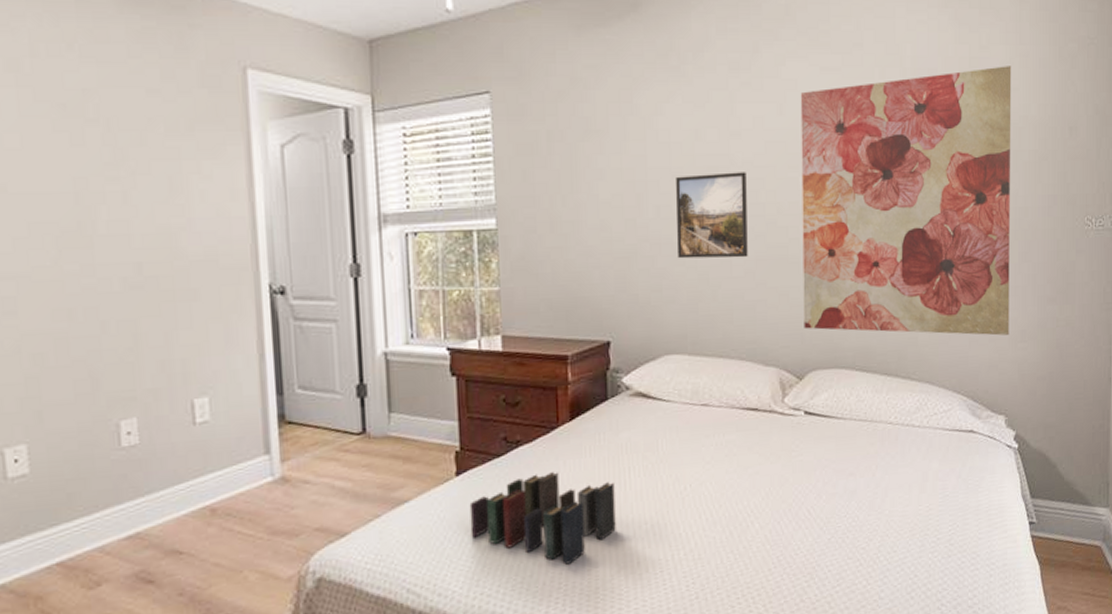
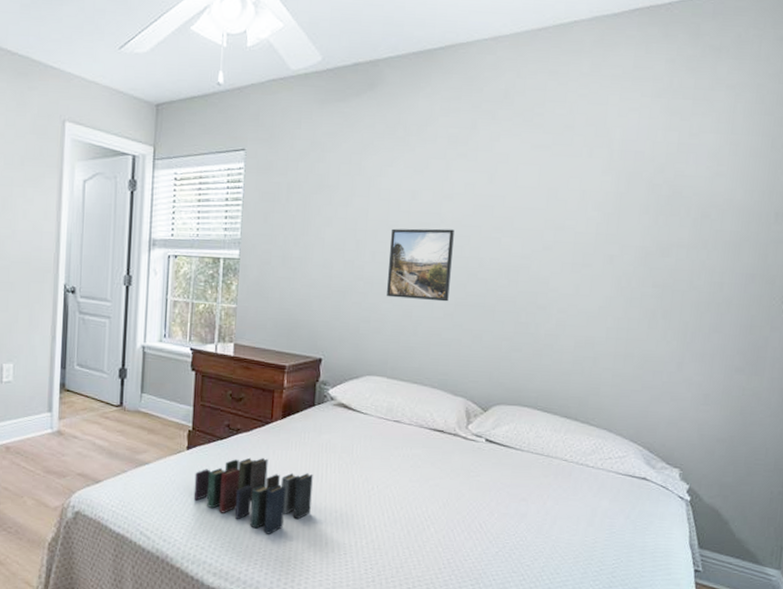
wall art: present [800,66,1012,336] -> none [493,152,721,397]

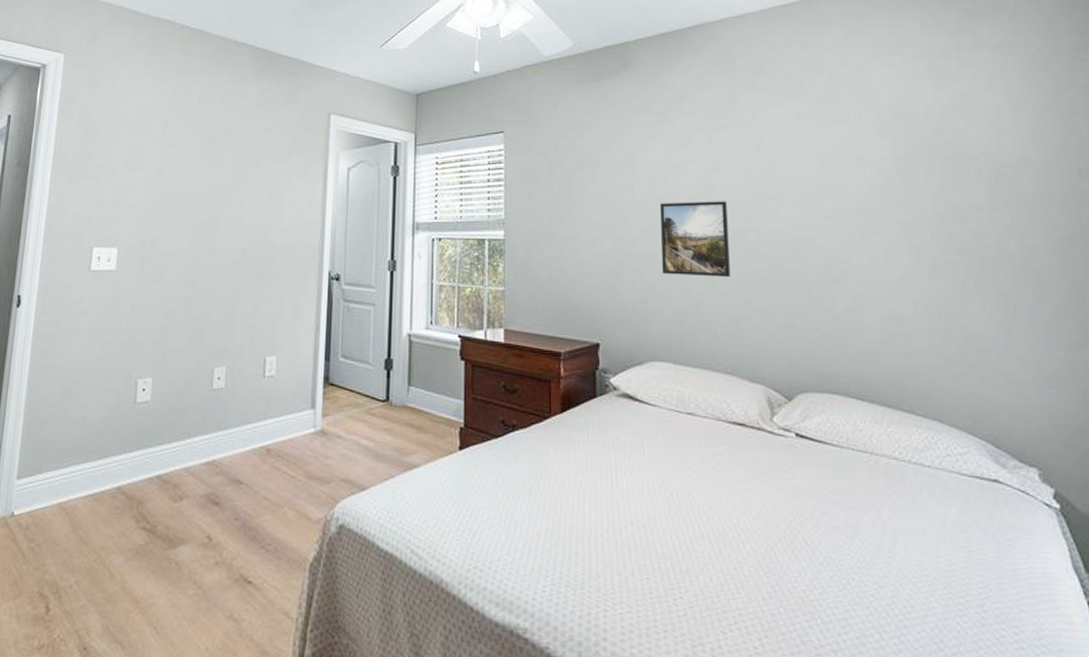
book: present [193,457,313,534] -> none [469,459,602,553]

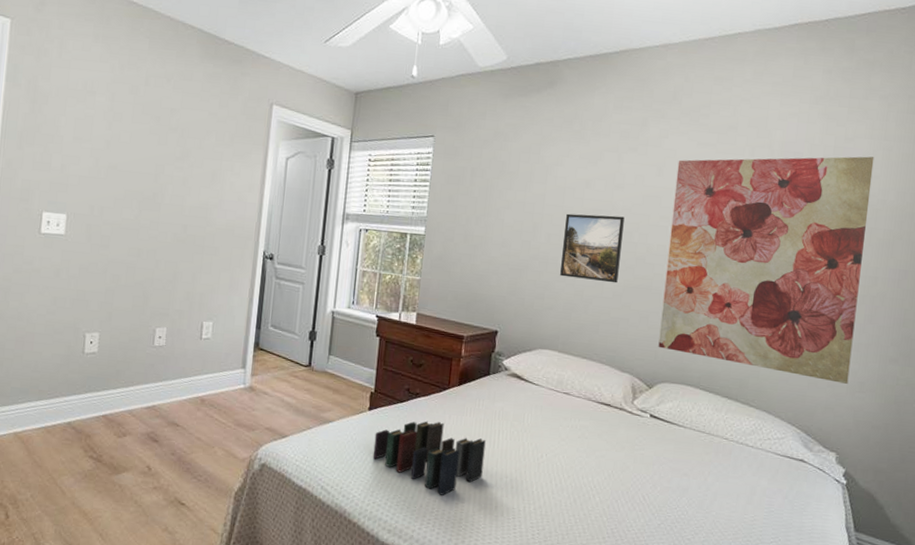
book: none [469,459,602,553] -> present [372,421,486,496]
wall art: none [777,111,1032,379] -> present [658,156,874,384]

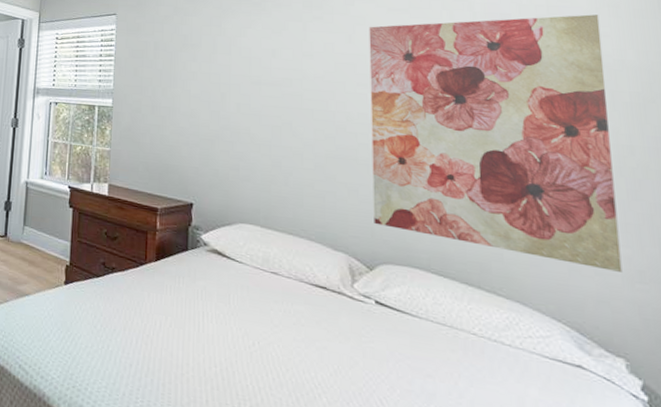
book: present [372,421,486,496] -> none [70,298,189,384]
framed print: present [560,213,625,284] -> none [254,83,318,154]

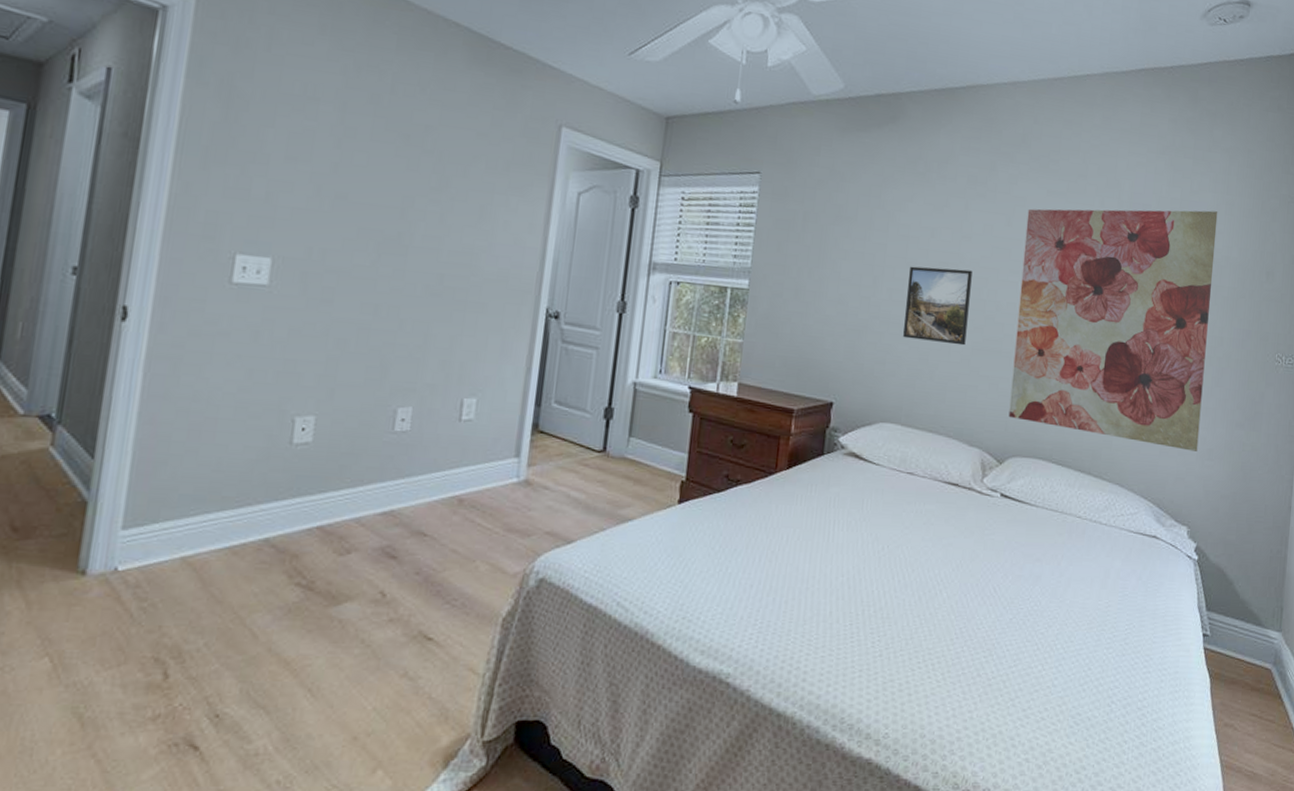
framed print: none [254,83,318,154] -> present [903,266,973,346]

